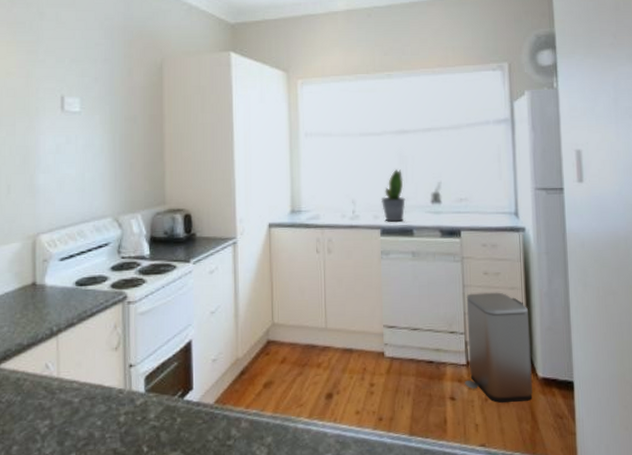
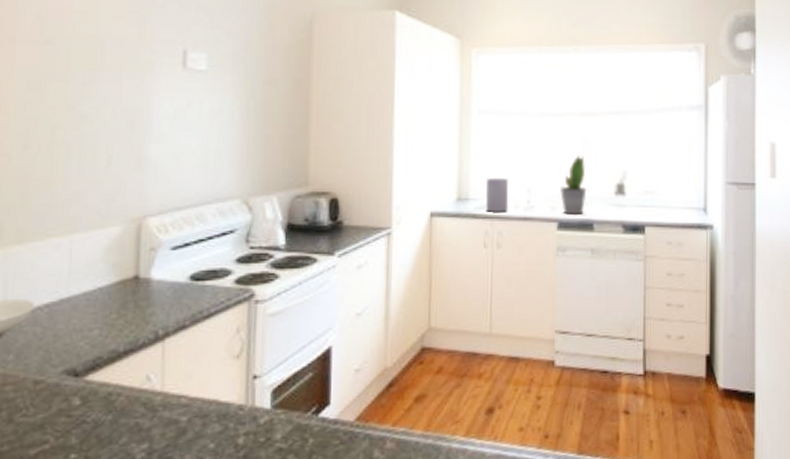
canister: none [315,191,336,222] -> present [485,177,509,212]
pedal bin: present [465,292,533,403] -> none [641,295,713,416]

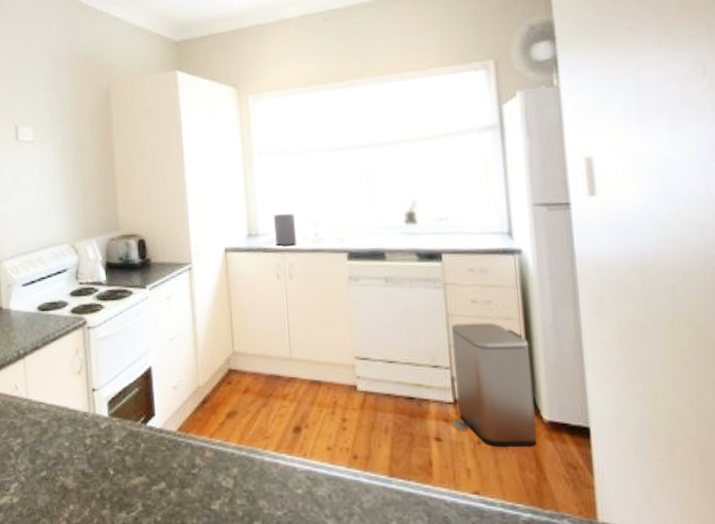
potted plant: present [559,155,587,214] -> none [346,186,375,245]
pedal bin: none [641,295,713,416] -> present [451,323,537,447]

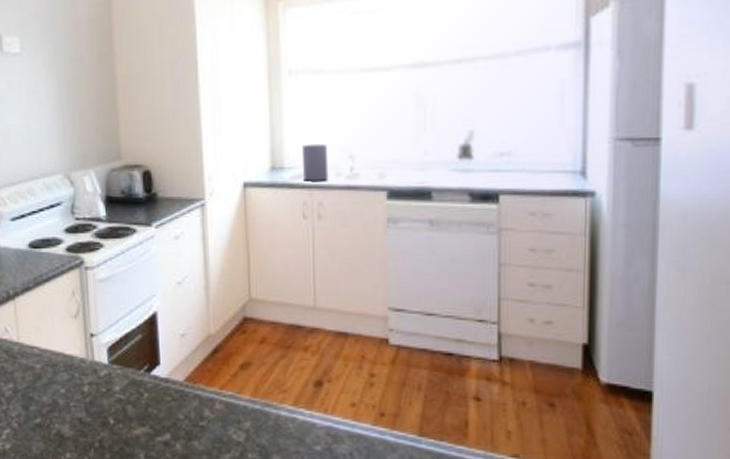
pedal bin: present [451,323,537,447] -> none [495,274,593,410]

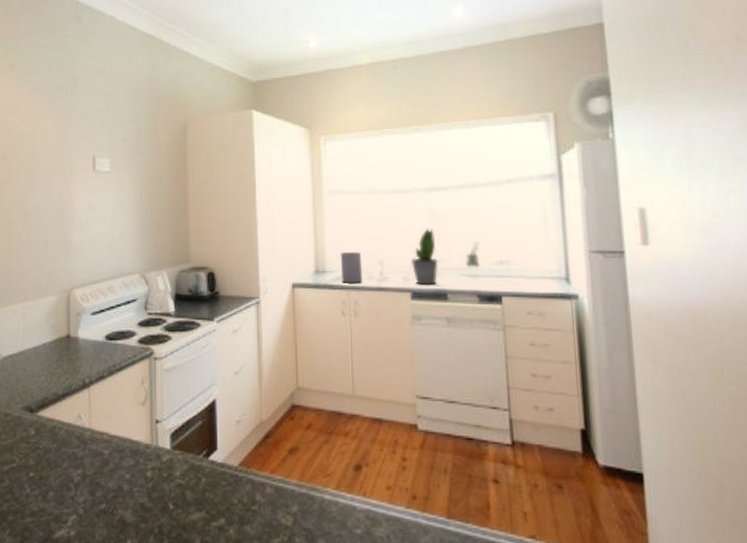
potted plant: none [388,113,422,182] -> present [410,228,438,285]

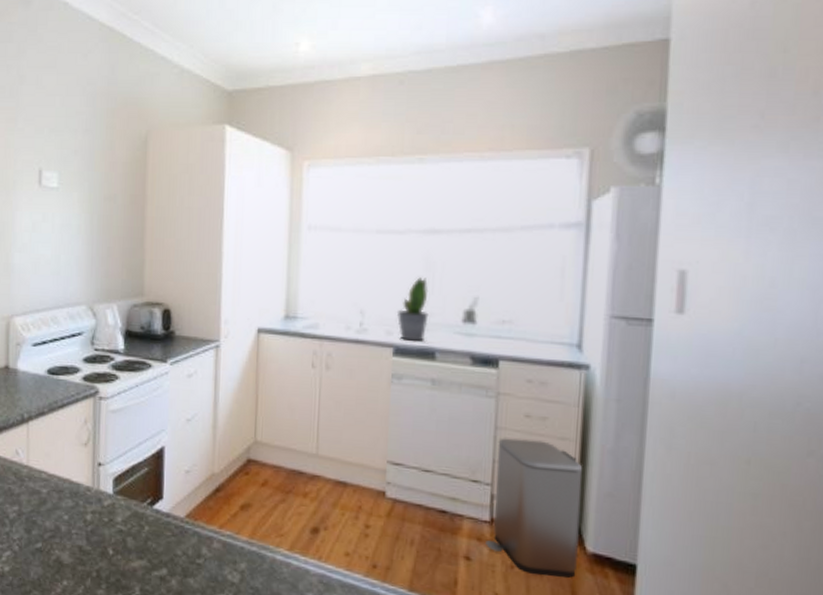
canister: present [340,251,363,283] -> none [315,296,340,333]
pedal bin: none [510,366,592,491] -> present [485,438,583,578]

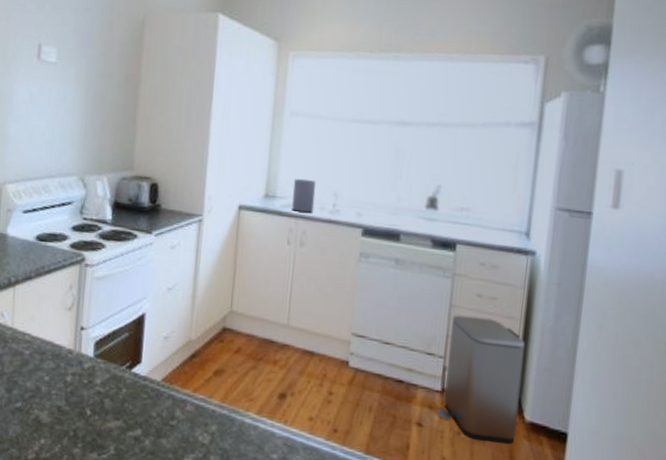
canister: none [315,296,340,333] -> present [292,178,316,213]
potted plant: present [396,276,429,341] -> none [367,164,397,224]

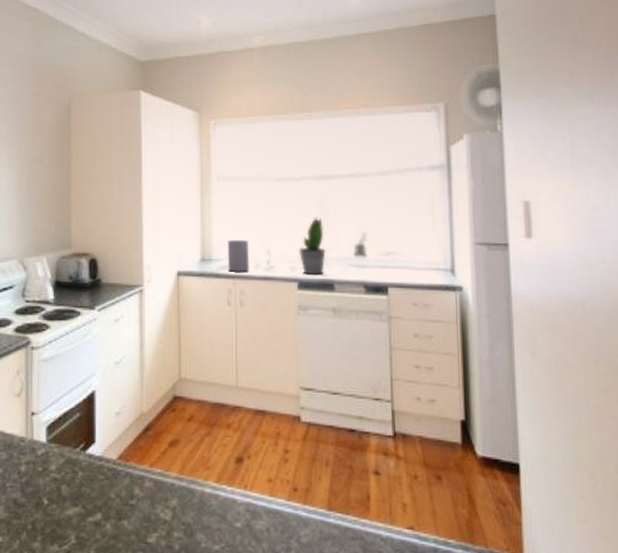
potted plant: none [367,164,397,224] -> present [298,217,326,275]
pedal bin: present [436,315,525,444] -> none [391,357,470,482]

